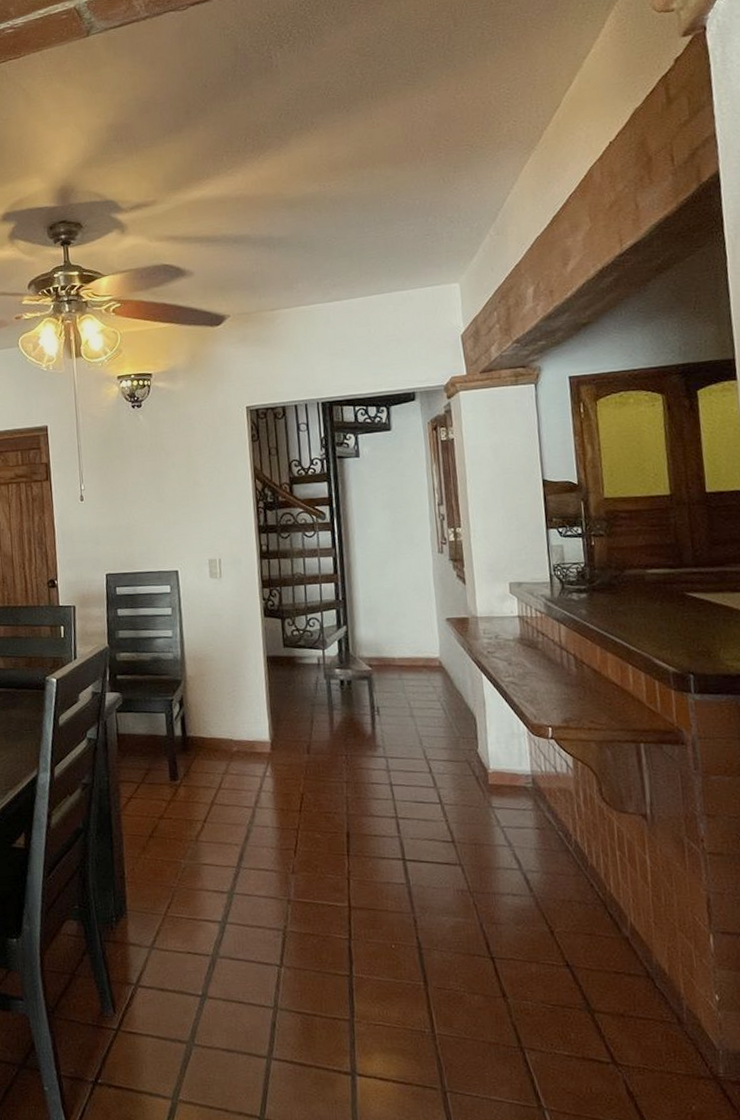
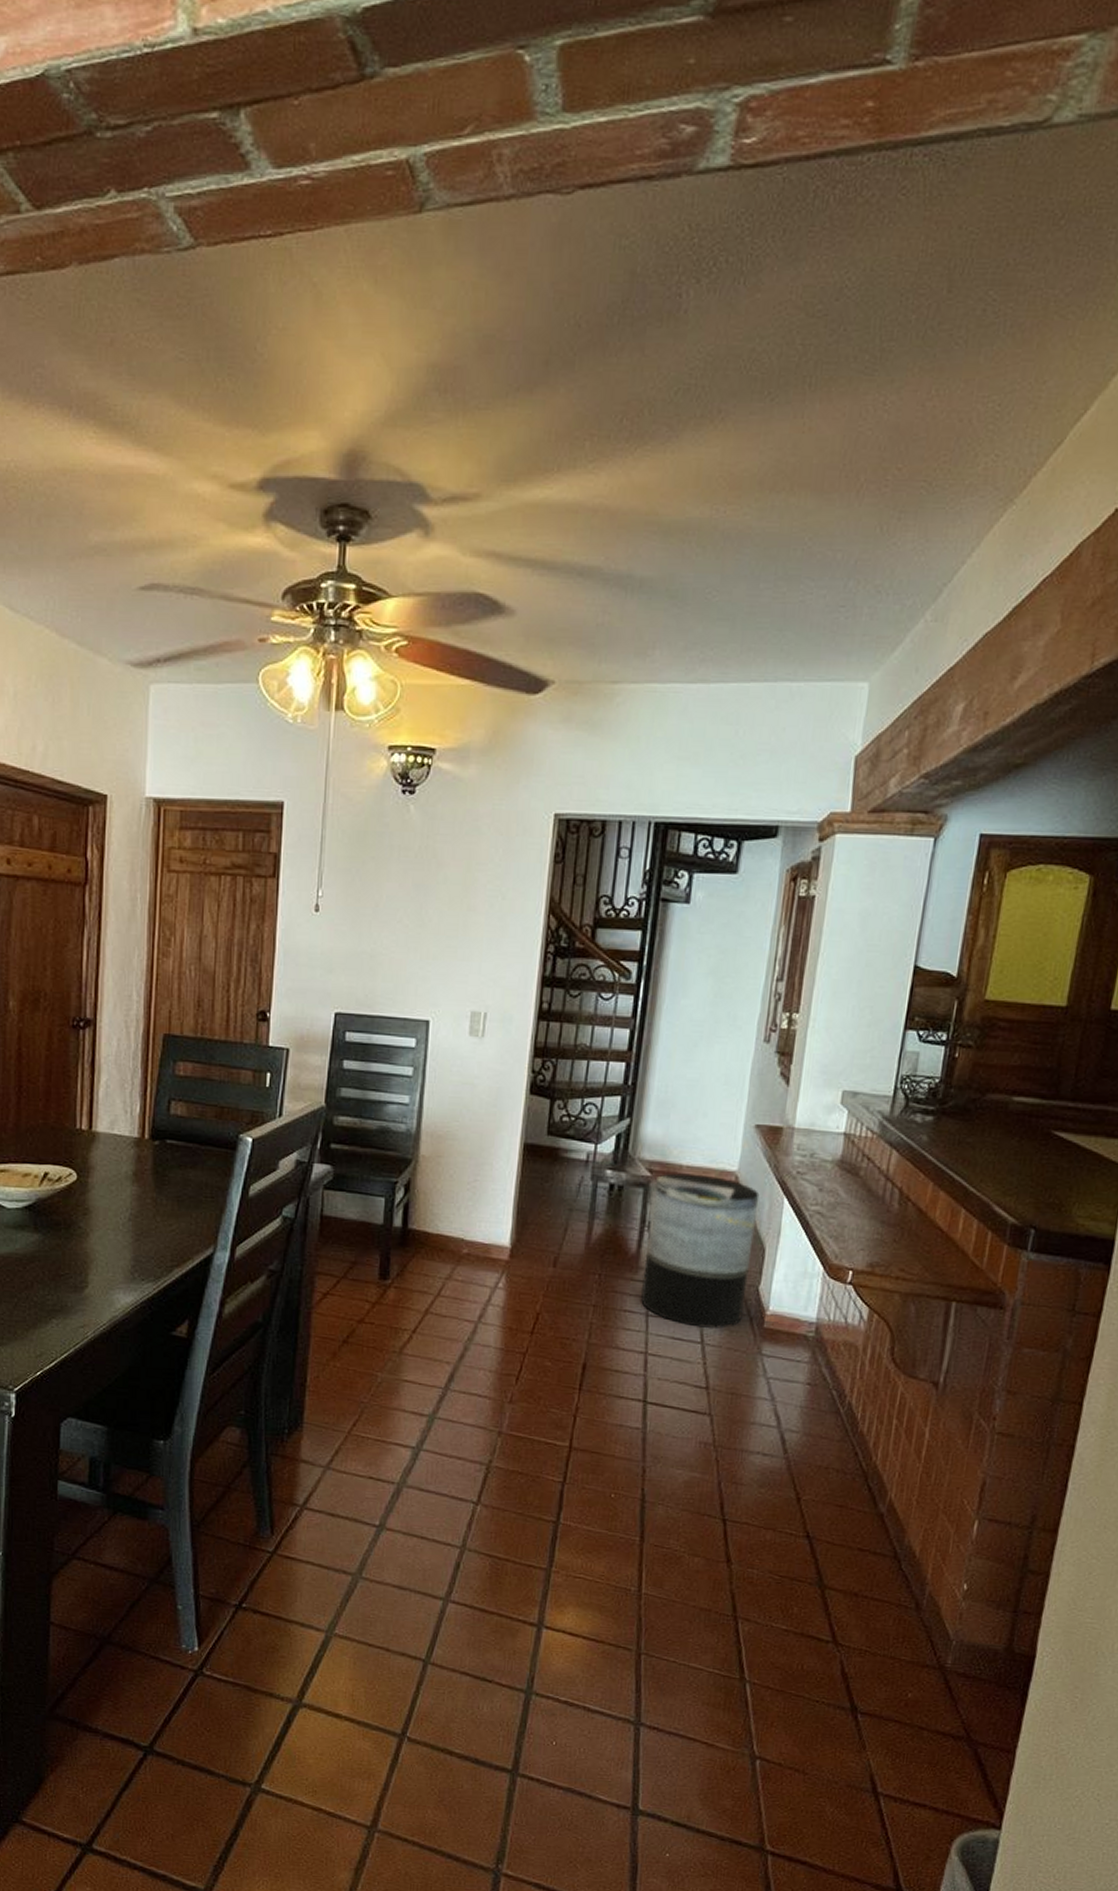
trash can: none [375,663,470,791] -> present [641,1173,760,1329]

